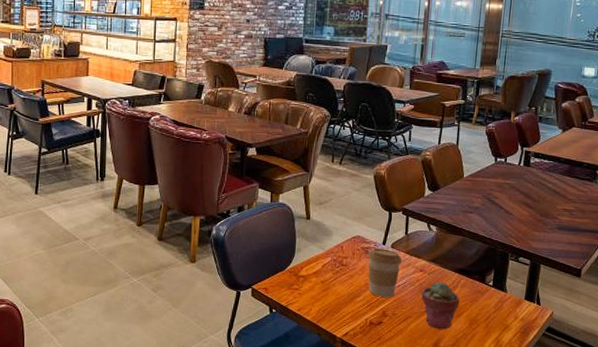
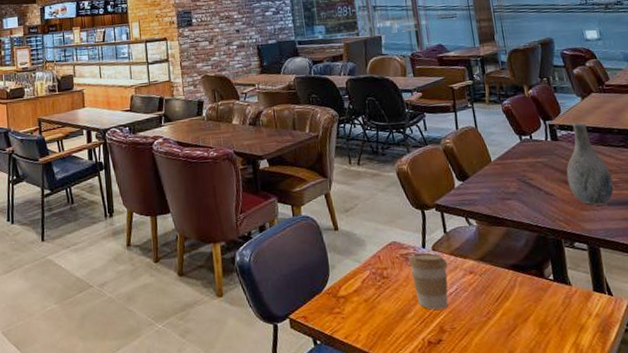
potted succulent: present [421,281,460,329] -> none [477,282,523,339]
vase: none [528,153,570,228] -> present [566,122,614,205]

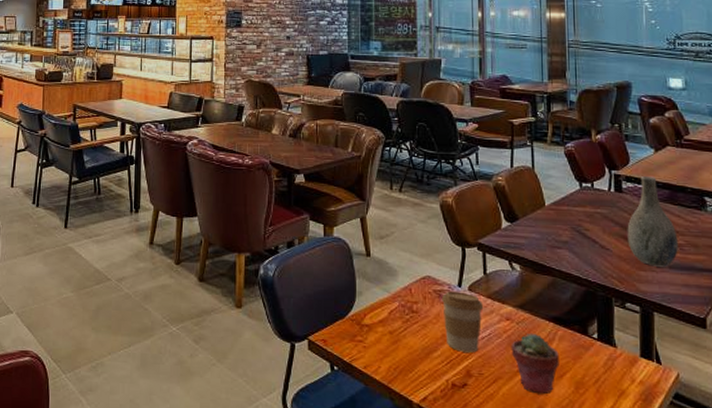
potted succulent: none [477,282,523,339] -> present [511,333,559,394]

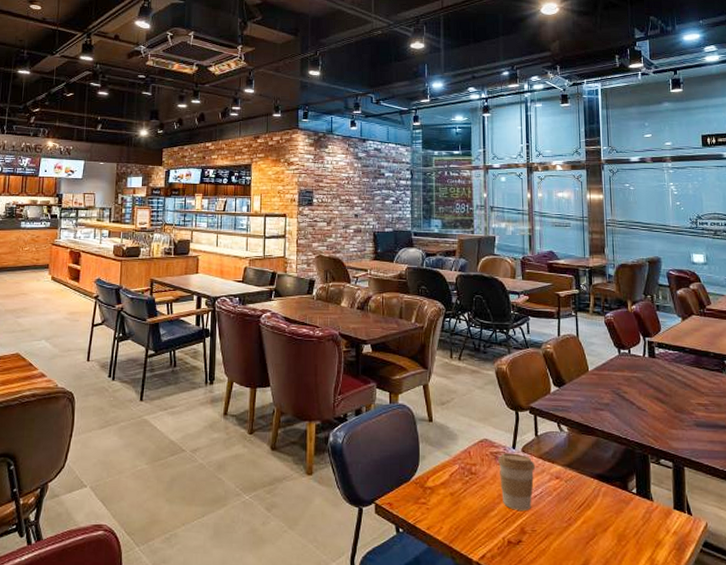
potted succulent: present [511,333,559,394] -> none [560,490,603,547]
vase: present [627,176,678,267] -> none [660,343,704,425]

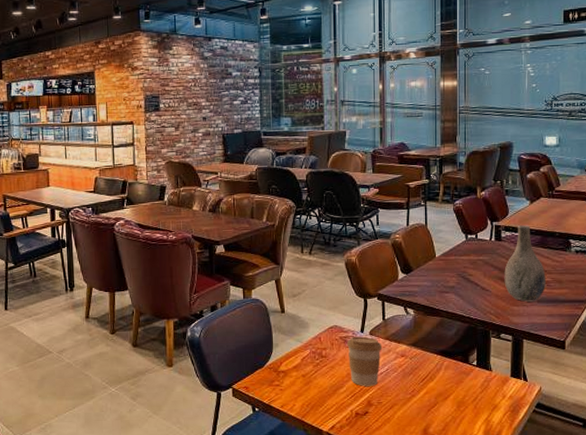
vase: none [660,343,704,425] -> present [504,225,546,302]

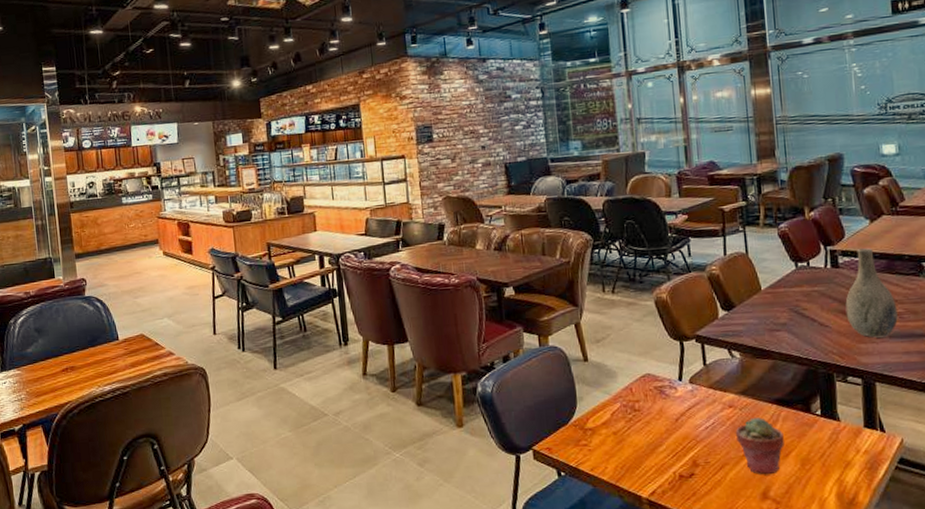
coffee cup: present [346,336,383,386] -> none [662,385,706,444]
potted succulent: none [405,365,445,414] -> present [735,417,784,474]

